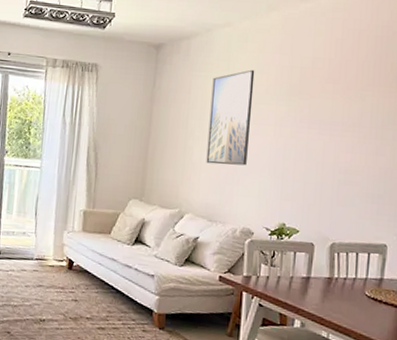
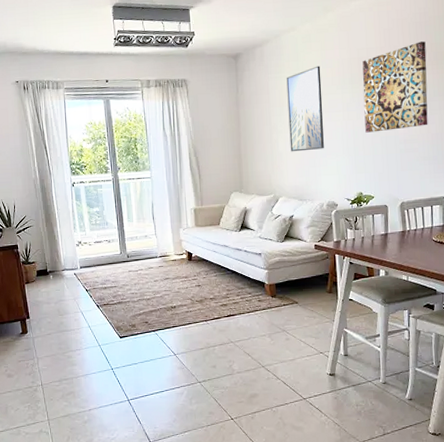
wall art: none [298,58,385,157] -> present [362,41,428,133]

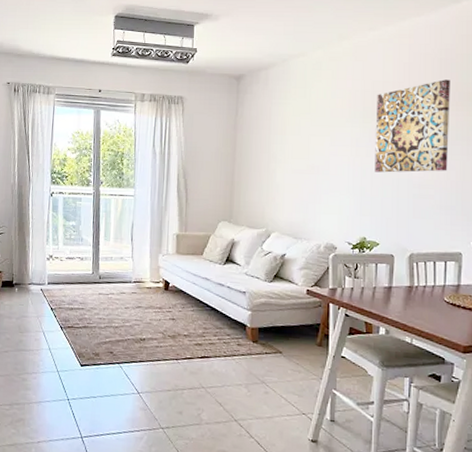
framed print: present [286,66,324,152] -> none [289,95,330,185]

